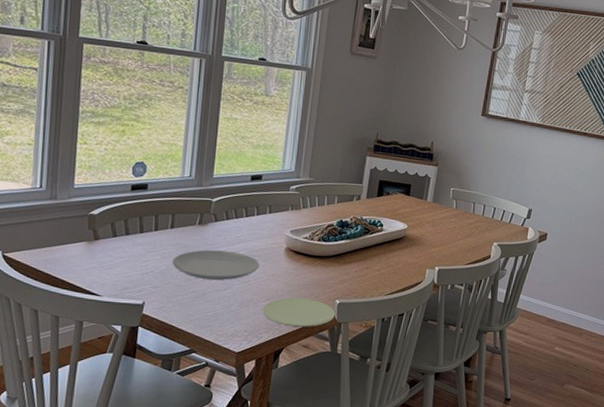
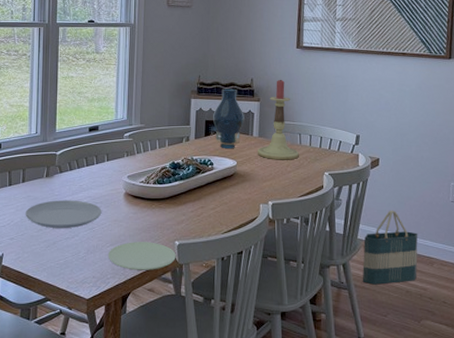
vase: none [387,149,421,211] -> present [213,88,245,148]
candlestick: none [430,145,471,228] -> present [258,79,299,160]
tote bag: none [515,283,573,351] -> present [362,210,418,285]

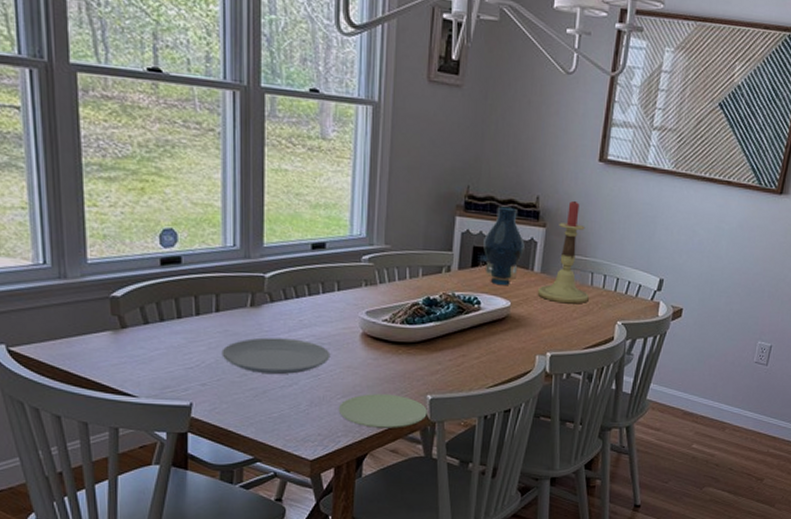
tote bag: present [362,210,418,285] -> none [646,368,714,450]

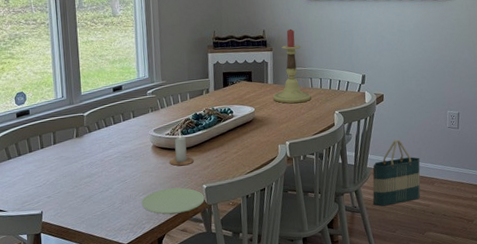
plate: present [221,337,331,374] -> none [59,156,133,184]
candle: none [384,316,418,366] -> present [169,129,194,166]
vase: present [483,206,525,285] -> none [230,41,259,97]
tote bag: none [646,368,714,450] -> present [372,139,421,206]

